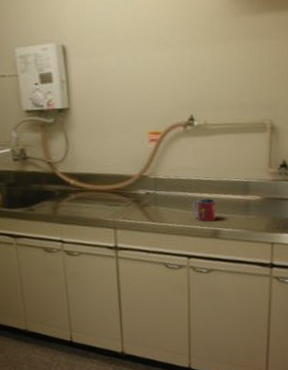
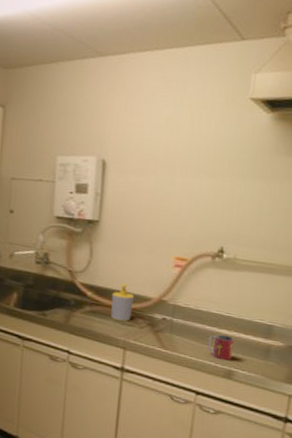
soap bottle: none [94,166,117,203] -> present [110,283,135,321]

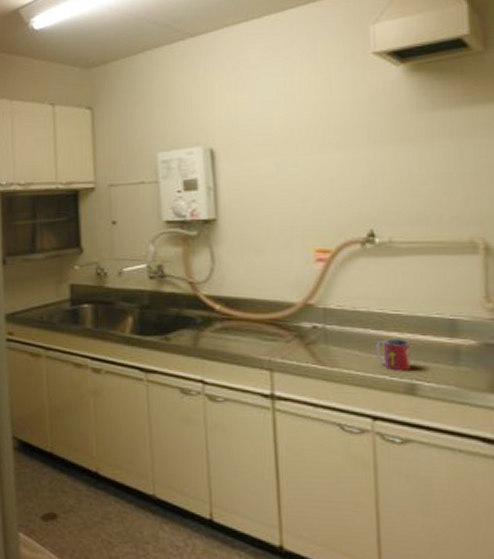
soap bottle: present [110,283,135,321] -> none [245,289,274,335]

